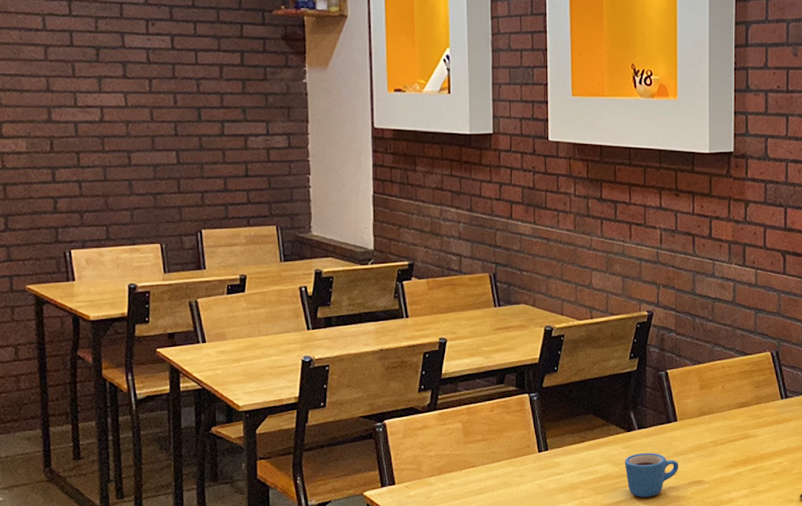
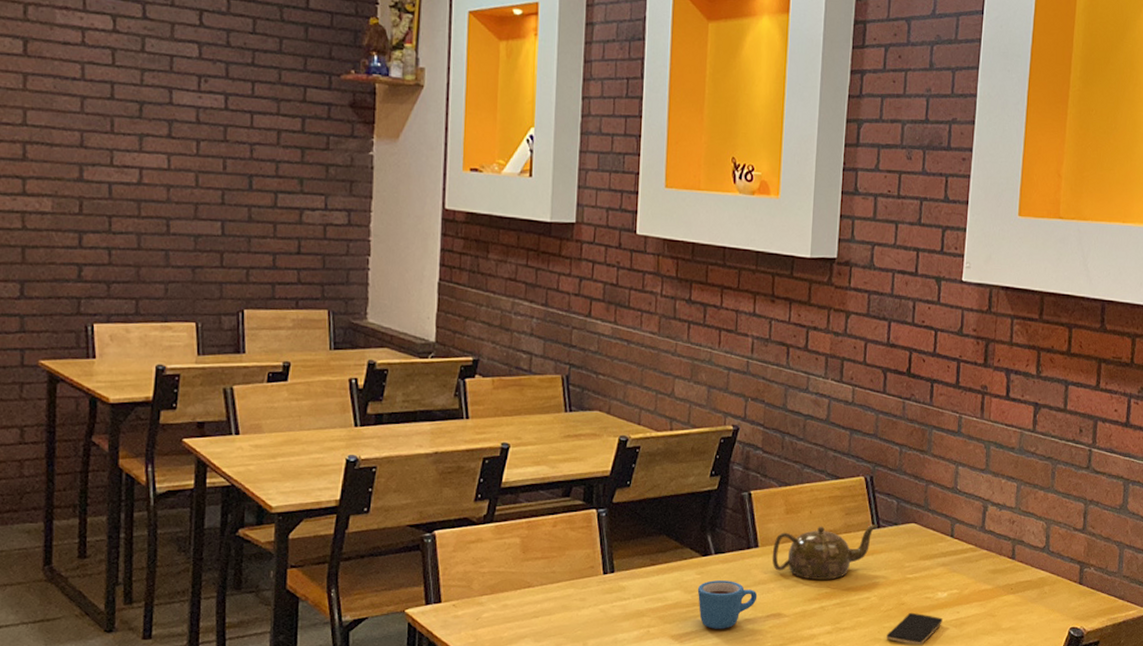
teapot: none [690,394,785,448] -> present [772,524,878,580]

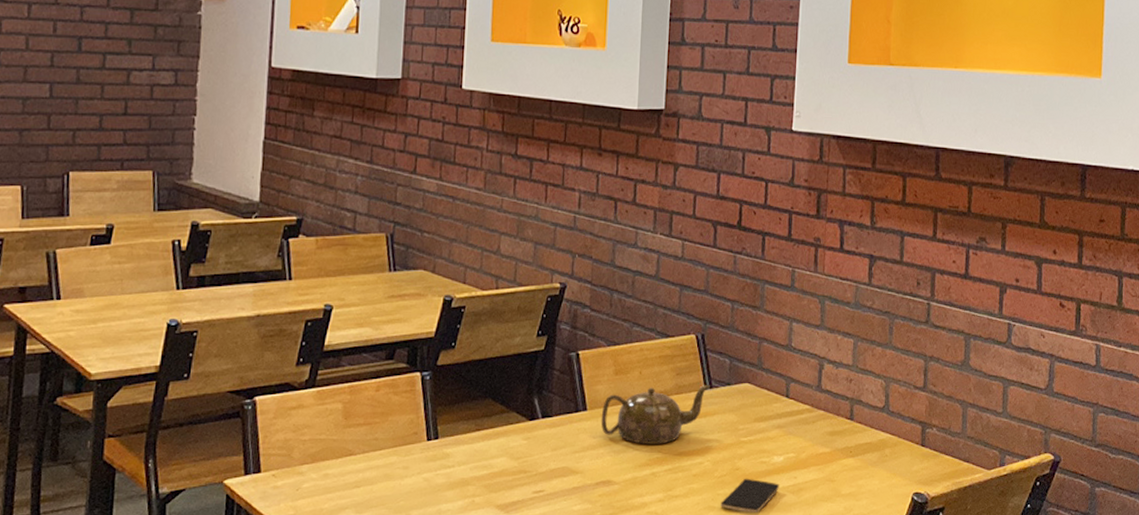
mug: present [697,580,758,629] -> none [524,446,586,498]

